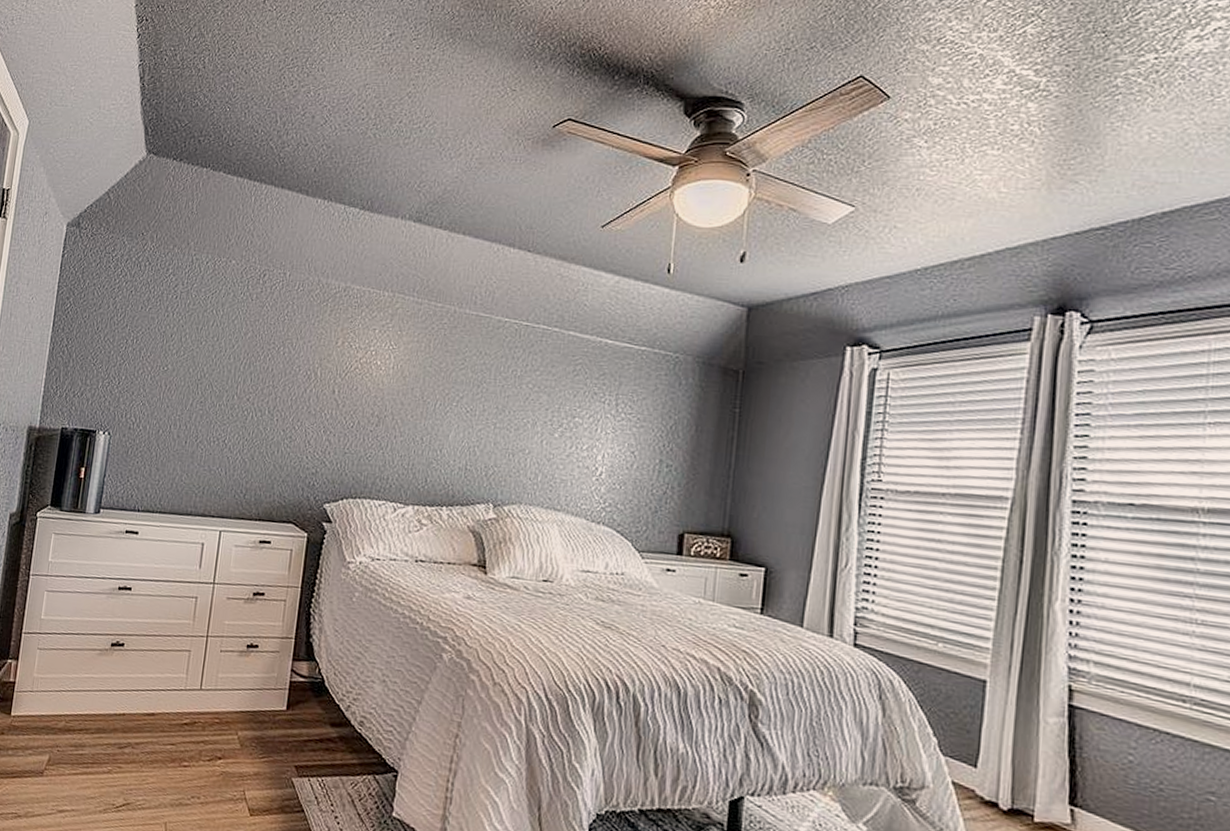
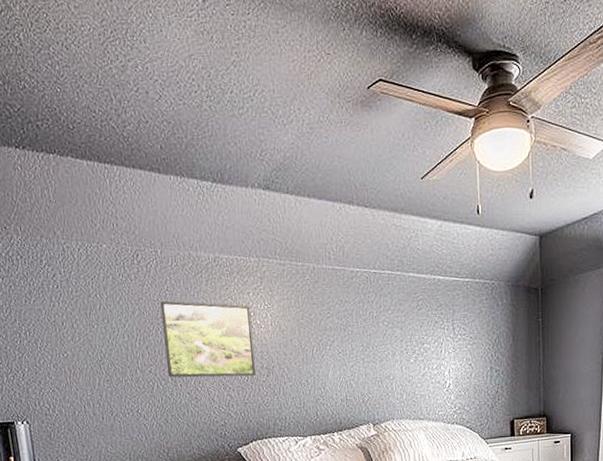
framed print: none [266,326,374,424] -> present [160,301,256,378]

